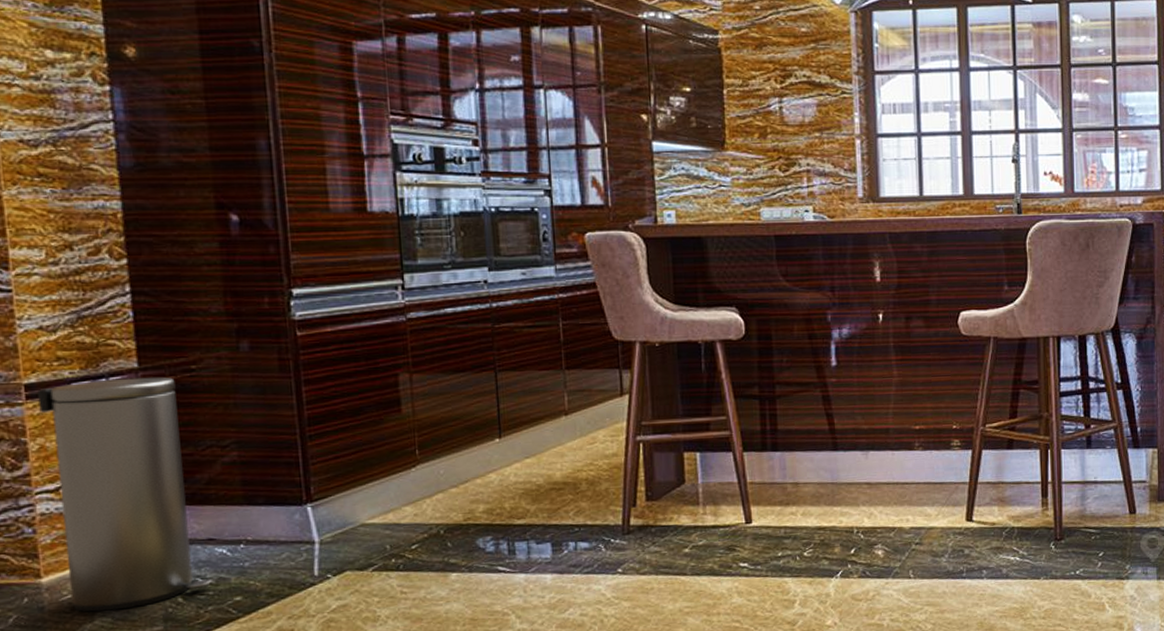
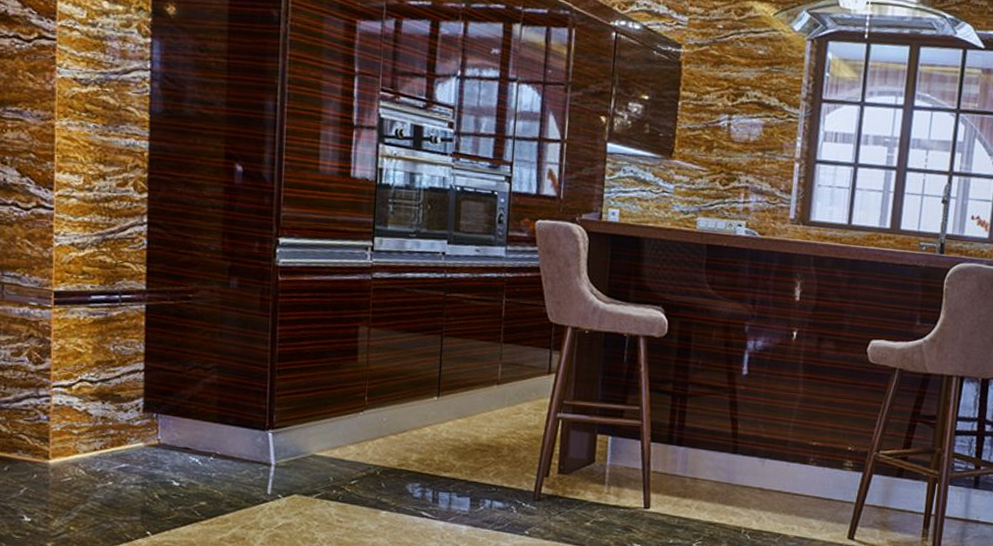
pedal bin: present [37,377,213,612] -> none [64,296,184,497]

